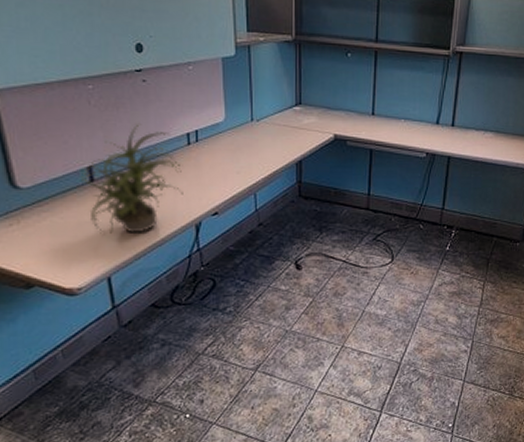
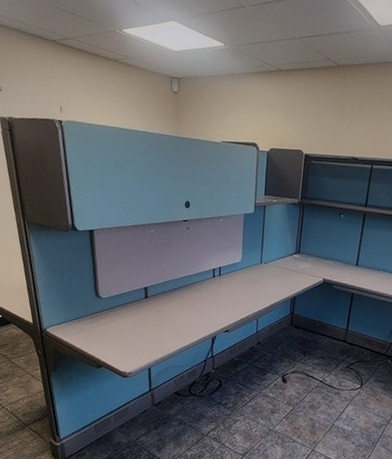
potted plant: present [81,122,183,234] -> none [140,258,207,339]

